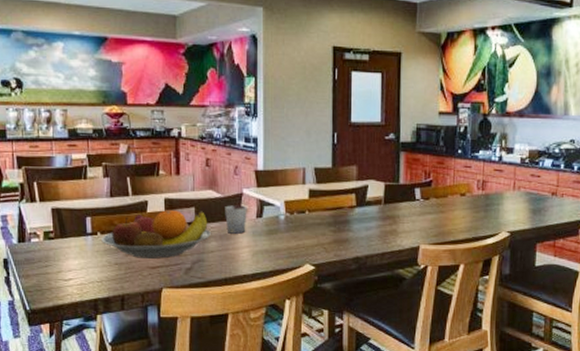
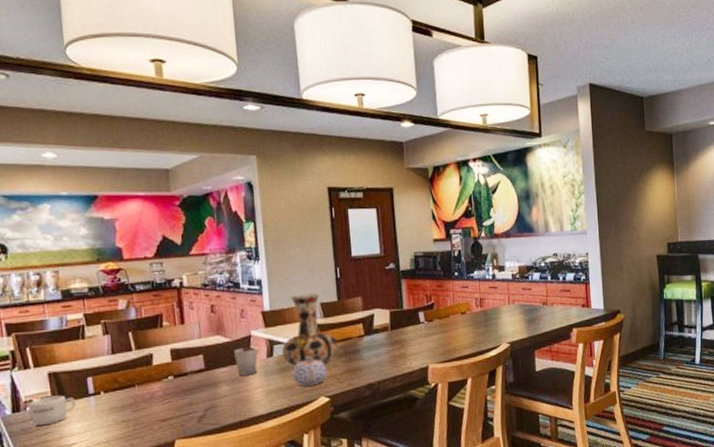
mug: none [32,230,74,258] -> present [28,395,76,426]
fruit bowl: present [101,210,211,259] -> none [105,357,222,413]
vase: none [272,157,329,232] -> present [282,293,339,366]
teapot: none [280,221,315,252] -> present [292,356,328,387]

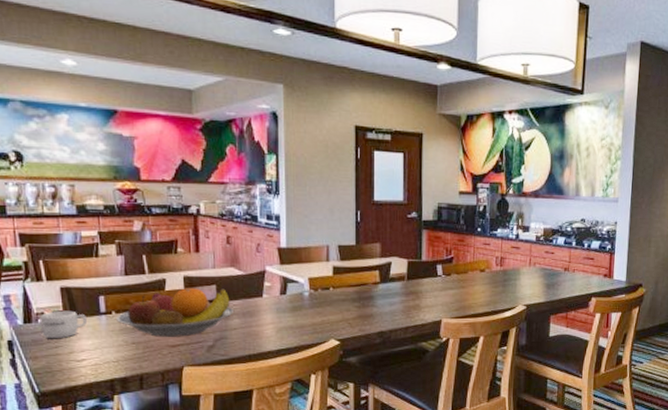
fruit bowl: none [105,357,222,413] -> present [116,288,233,337]
cup: present [234,347,258,376] -> none [247,282,271,311]
vase: present [282,293,339,366] -> none [296,234,353,308]
teapot: present [292,356,328,387] -> none [304,297,340,328]

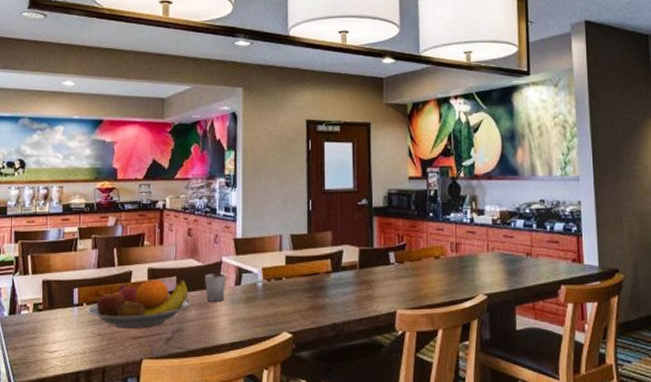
mug: present [39,310,87,339] -> none [22,302,61,330]
cup: none [247,282,271,311] -> present [205,273,226,302]

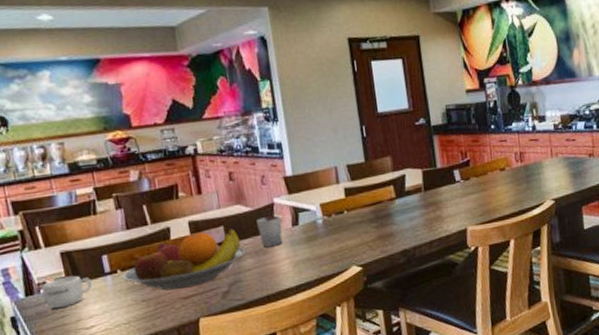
mug: none [22,302,61,330] -> present [41,275,92,309]

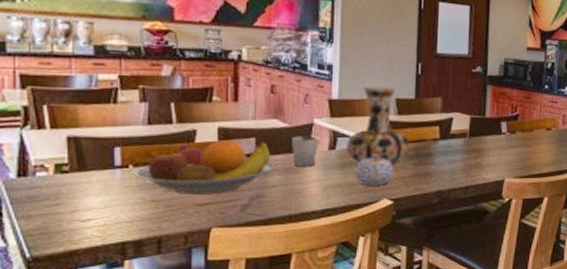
mug: present [41,275,92,309] -> none [38,163,97,196]
vase: none [308,155,369,234] -> present [347,86,410,165]
teapot: none [320,222,359,256] -> present [355,154,395,186]

